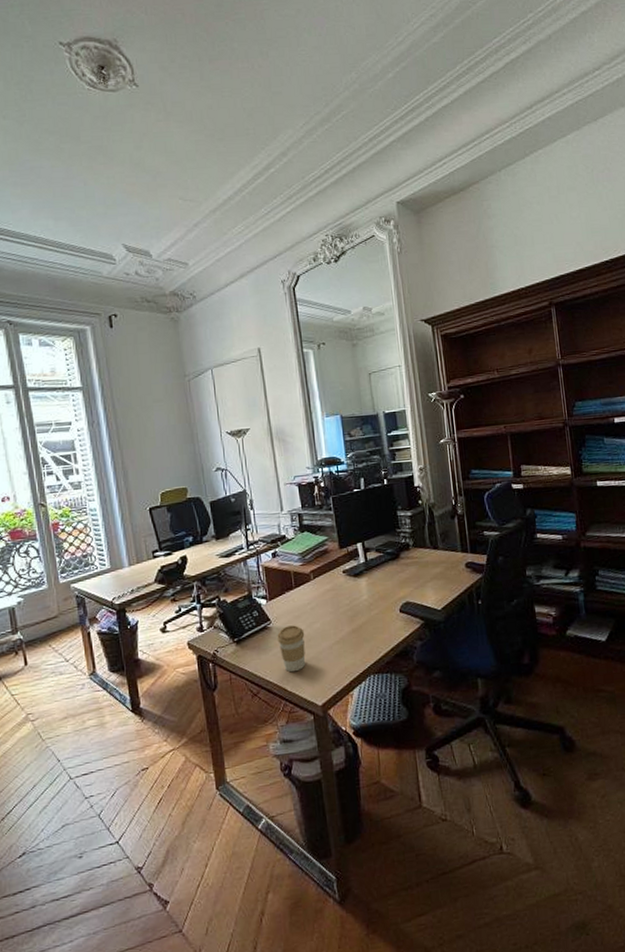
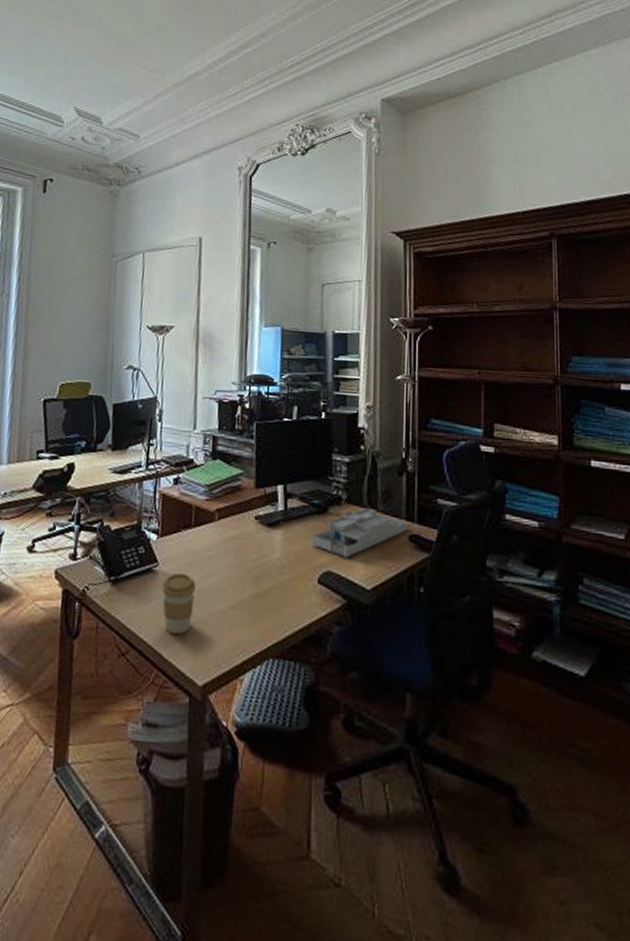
desk organizer: none [390,547,463,589] -> present [311,507,406,558]

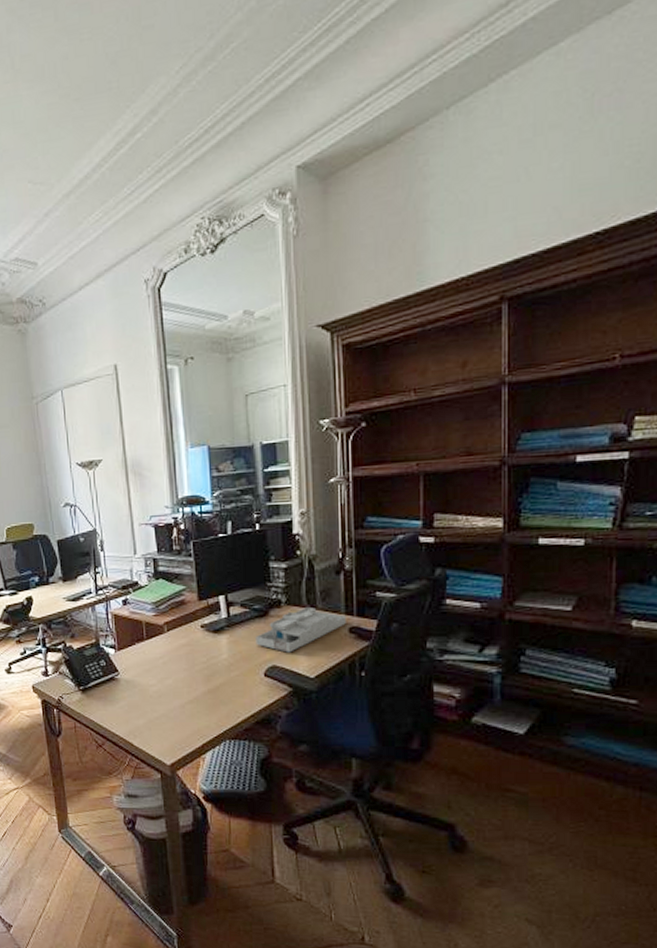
coffee cup: present [162,573,196,635] -> none [125,679,155,728]

